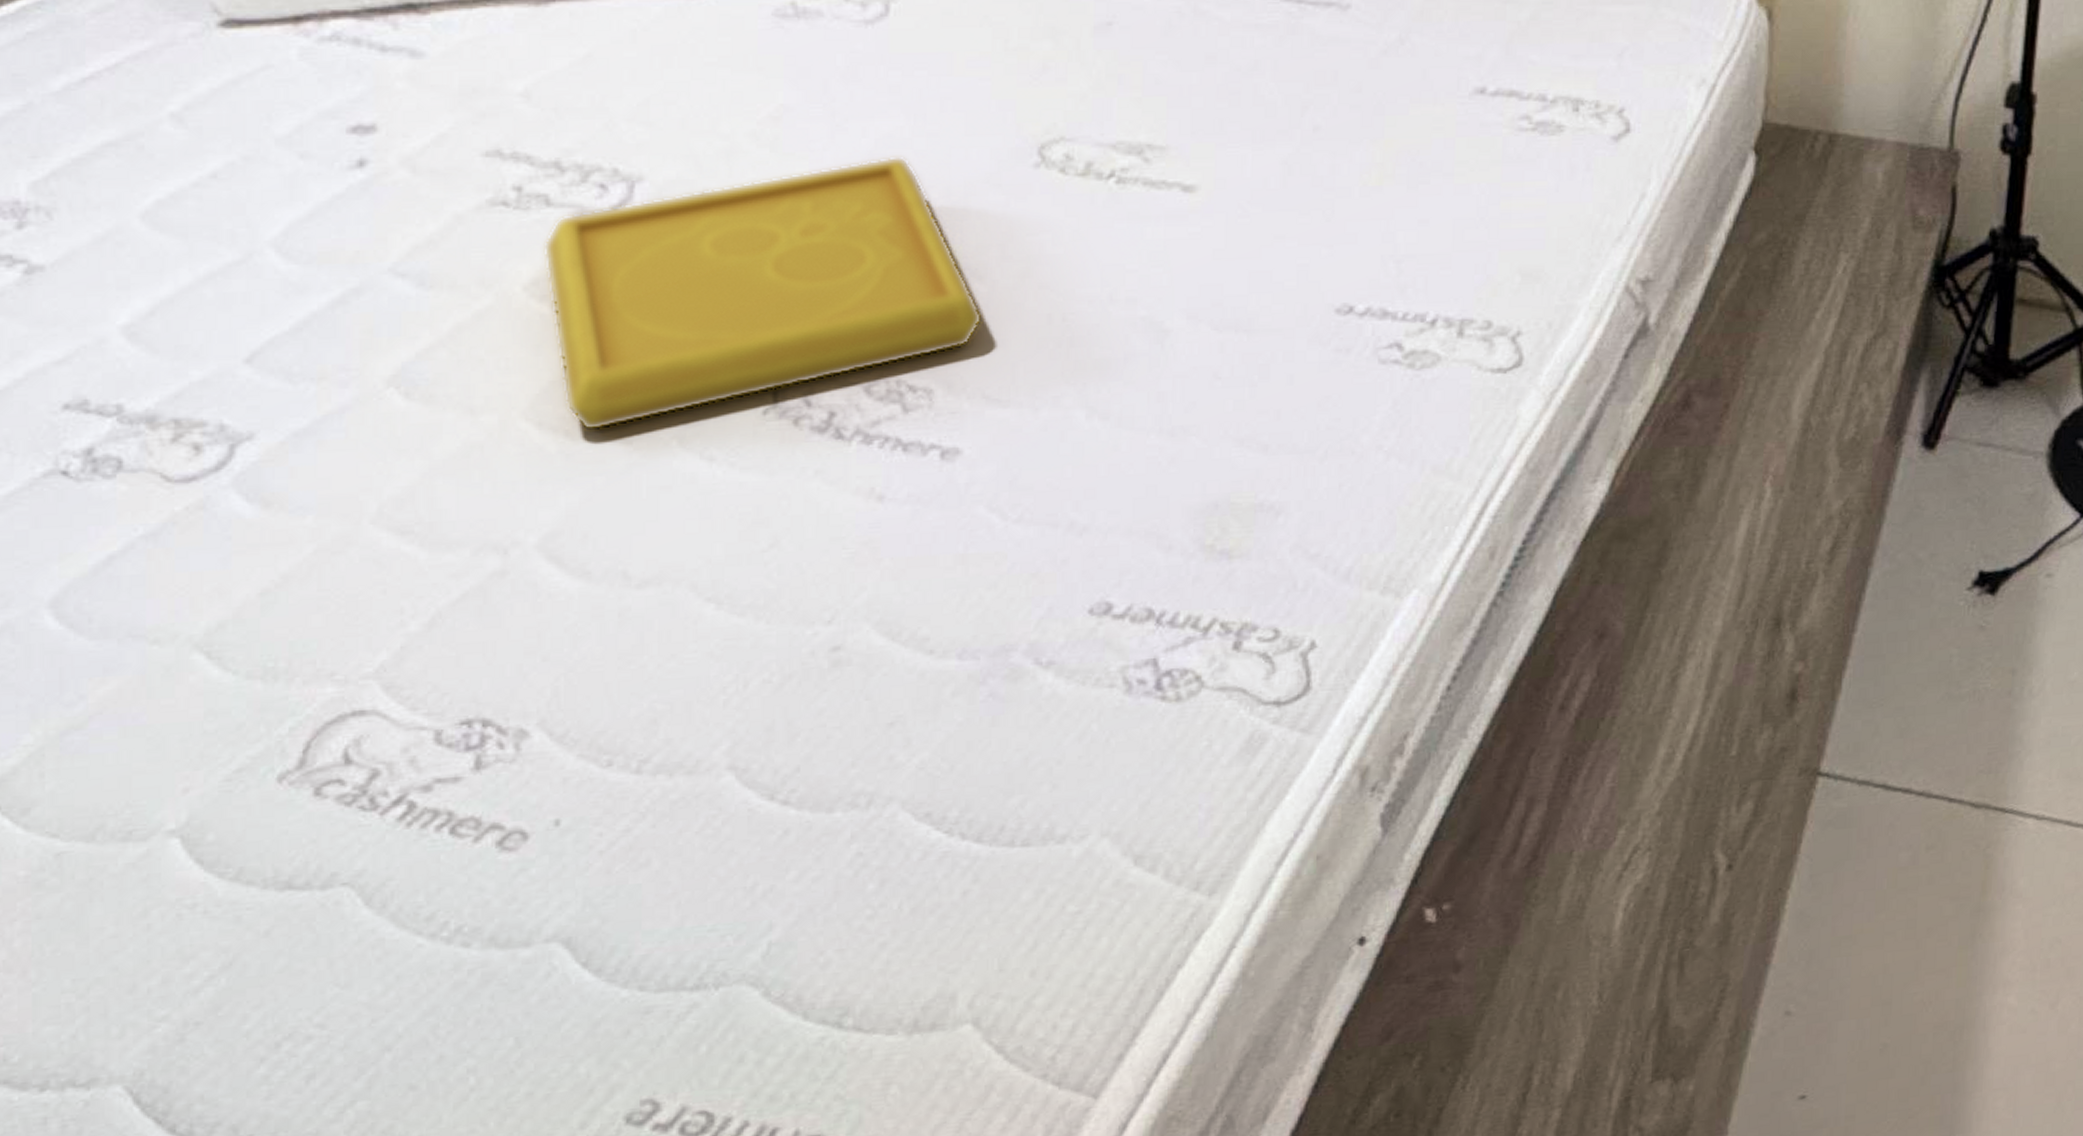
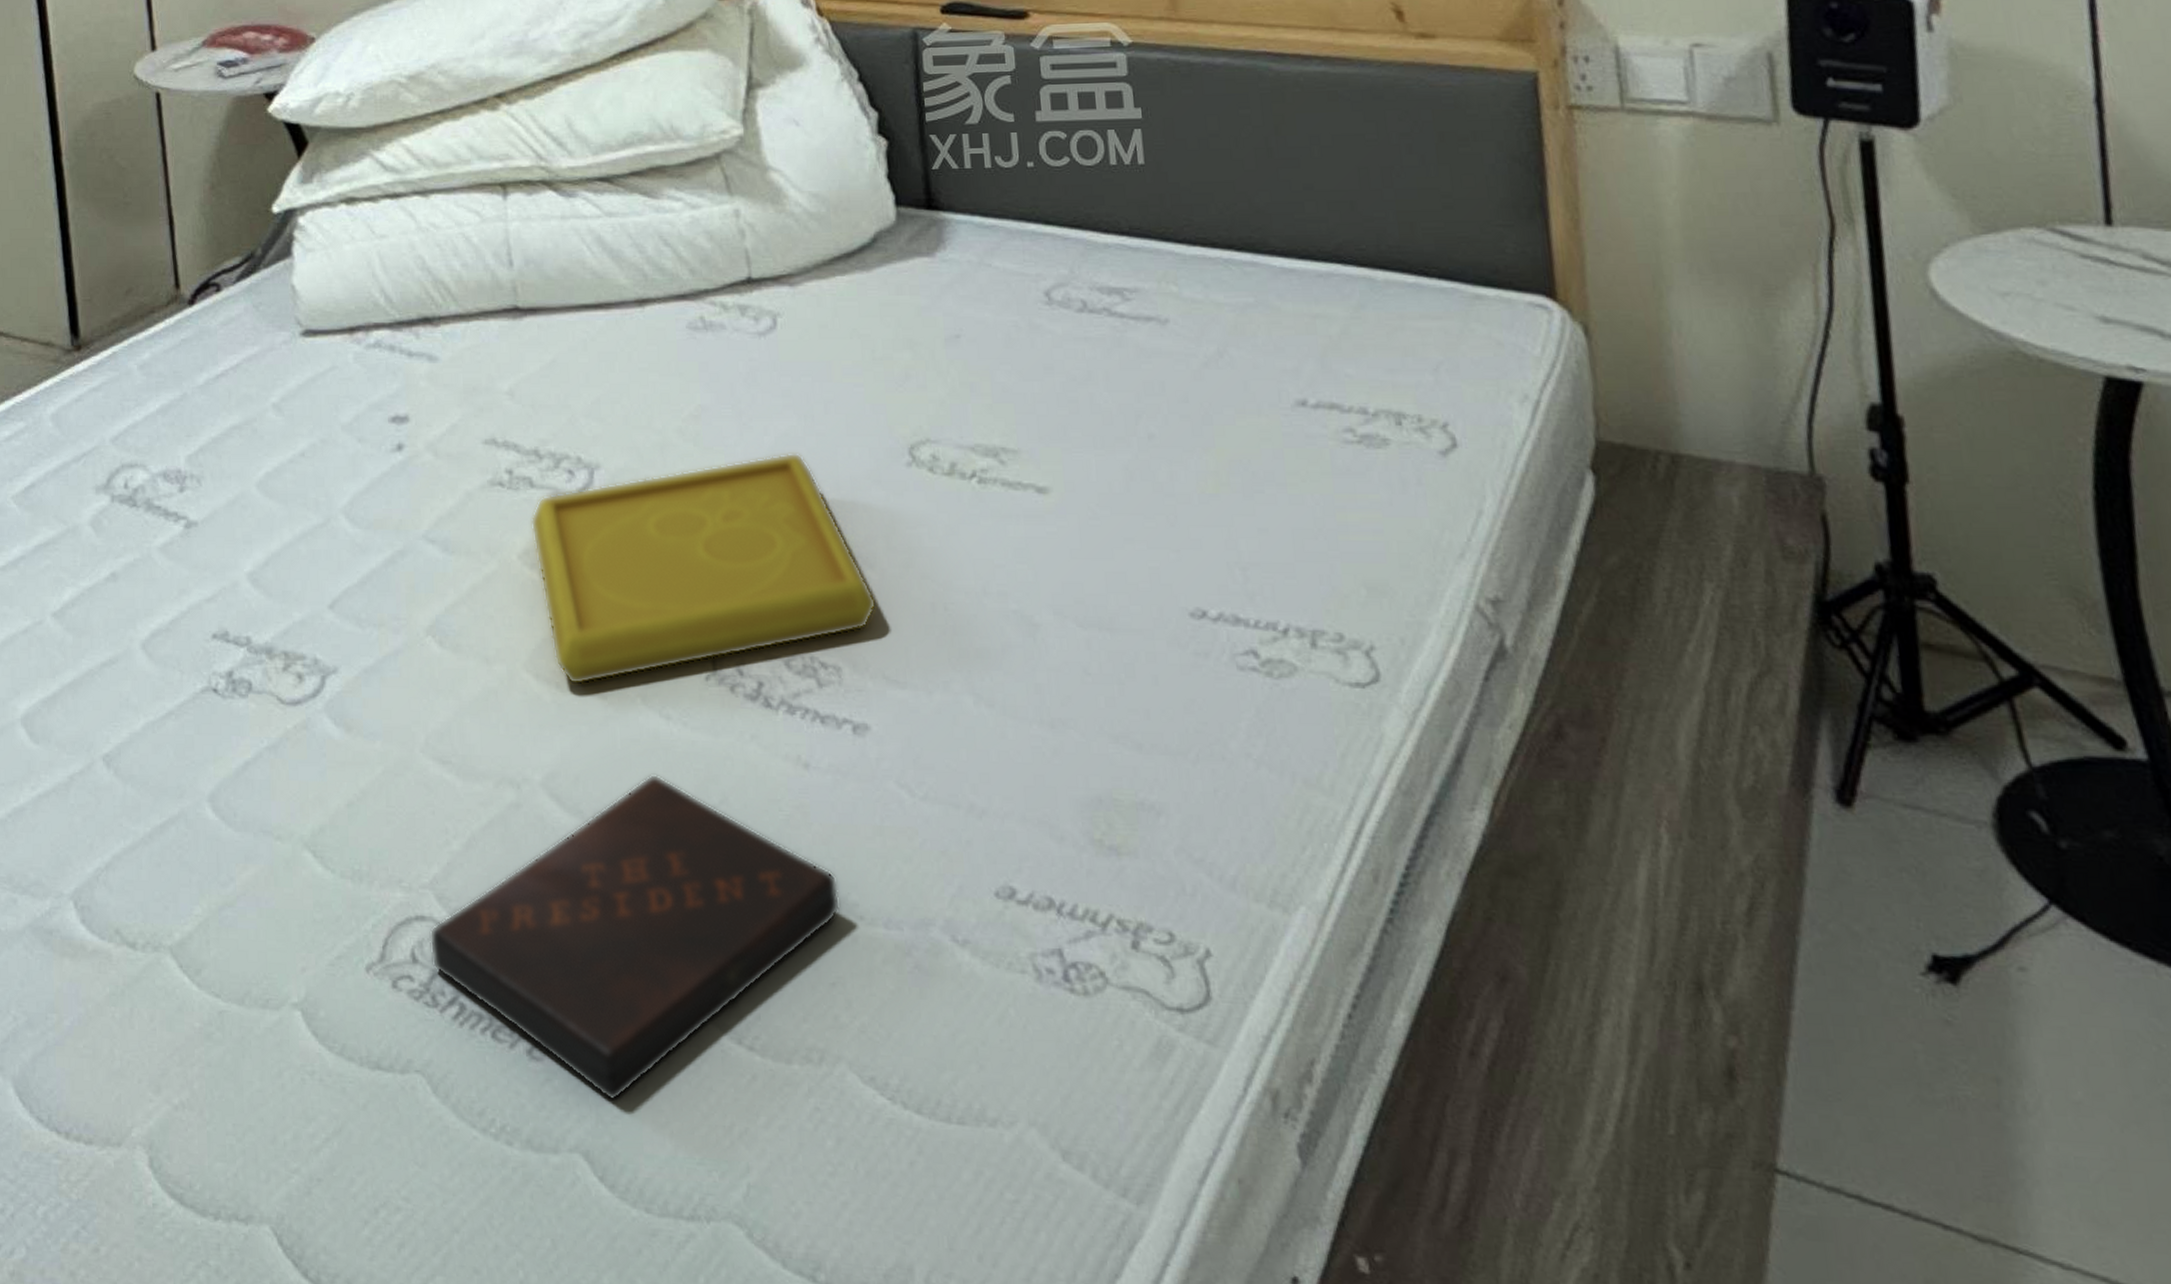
book: none [370,522,908,882] -> present [429,773,841,1102]

